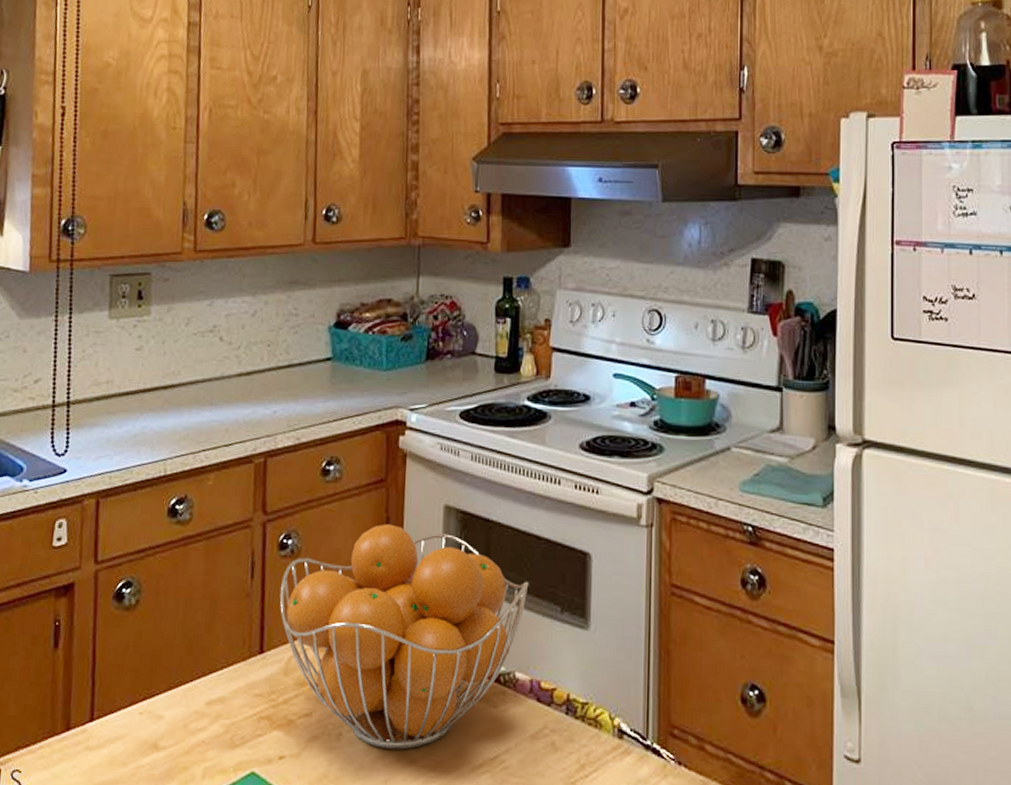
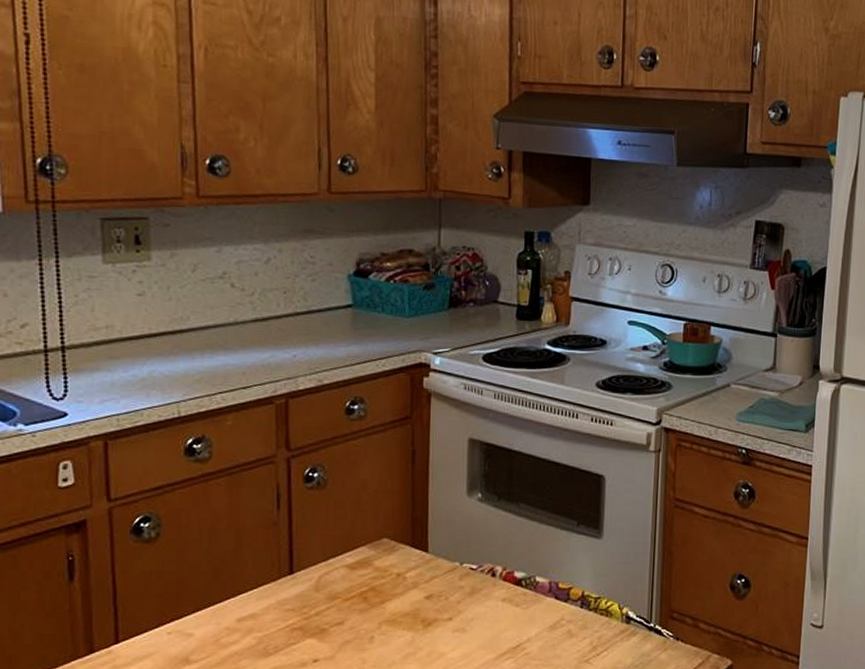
fruit basket: present [279,523,529,750] -> none [307,456,549,646]

